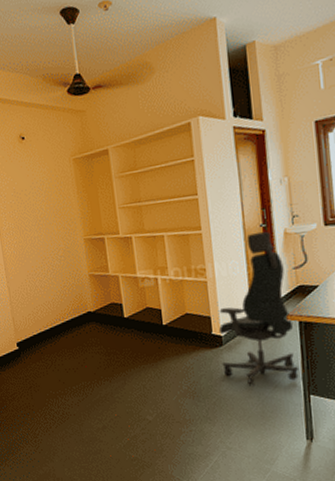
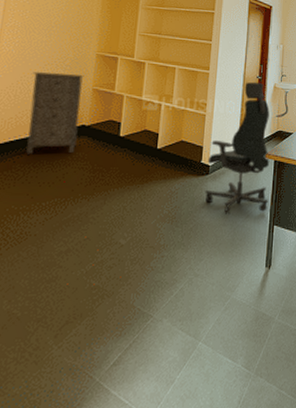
storage cabinet: none [35,263,88,345] -> present [26,72,85,154]

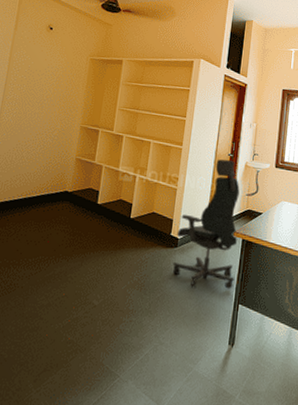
storage cabinet: present [26,72,85,154] -> none [18,140,69,216]

